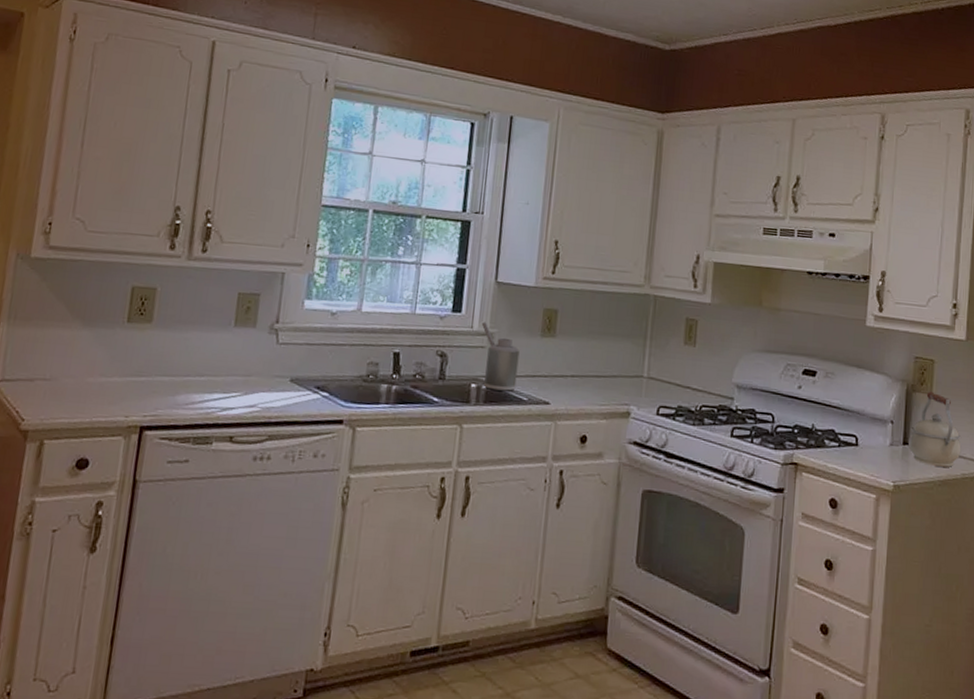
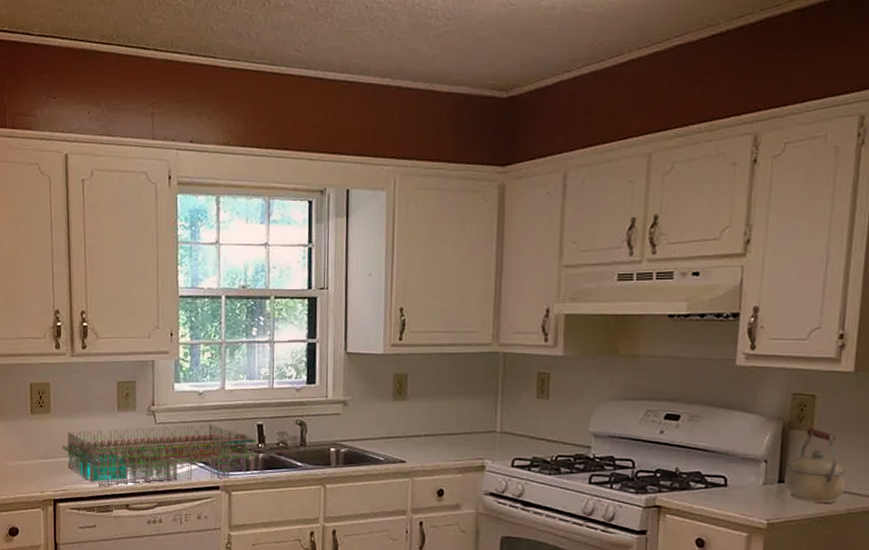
dish rack: none [160,346,391,415] -> present [62,424,258,488]
soap dispenser: present [481,322,520,392] -> none [335,391,373,454]

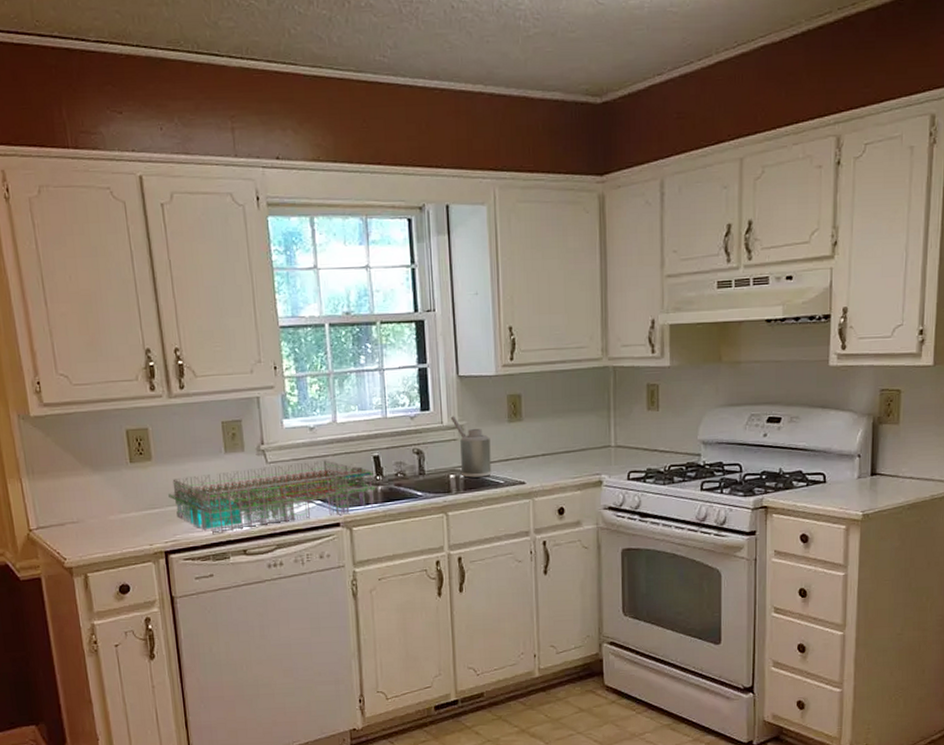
soap dispenser: none [335,391,373,454] -> present [450,416,492,479]
kettle: present [785,428,847,503] -> none [876,421,930,492]

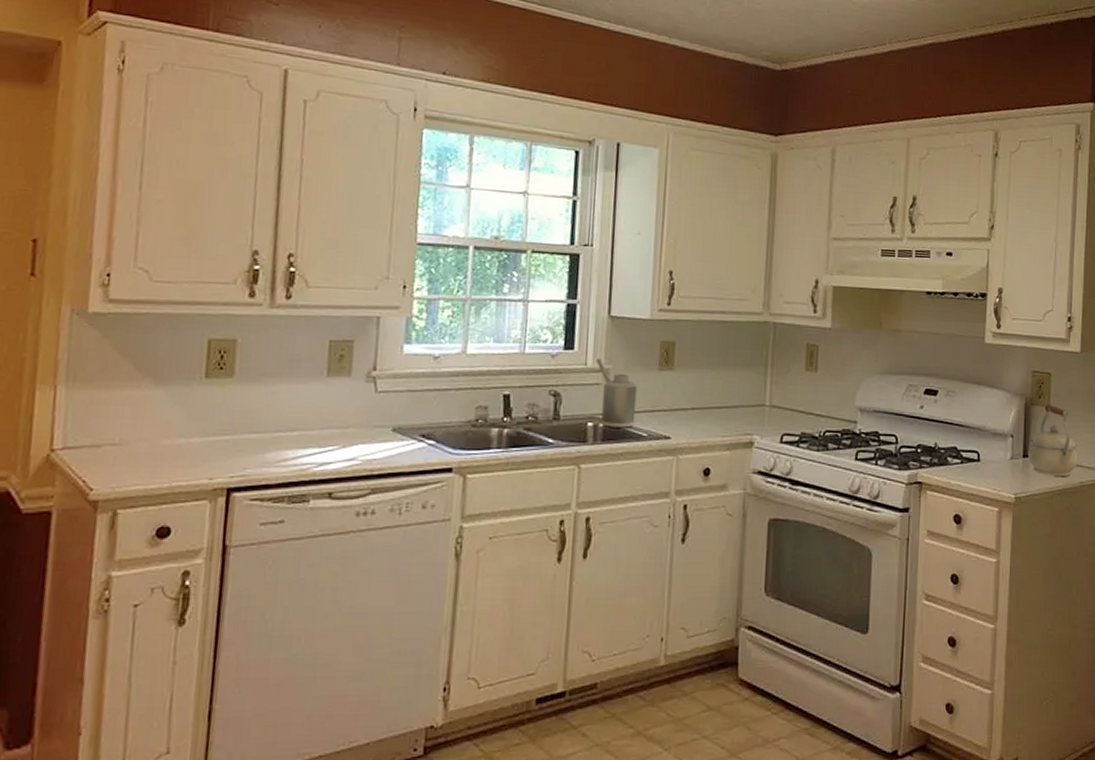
dish rack: present [168,460,377,535] -> none [246,394,502,472]
kettle: none [876,421,930,492] -> present [1028,404,1079,476]

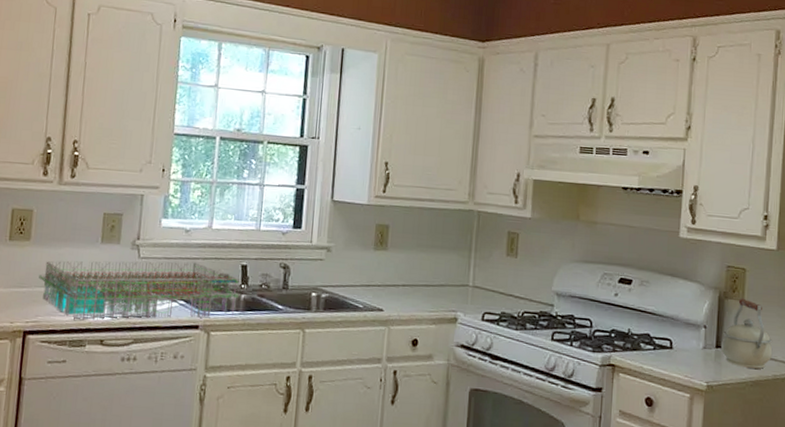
dish rack: none [246,394,502,472] -> present [39,260,240,322]
soap dispenser: present [595,358,637,429] -> none [319,237,355,300]

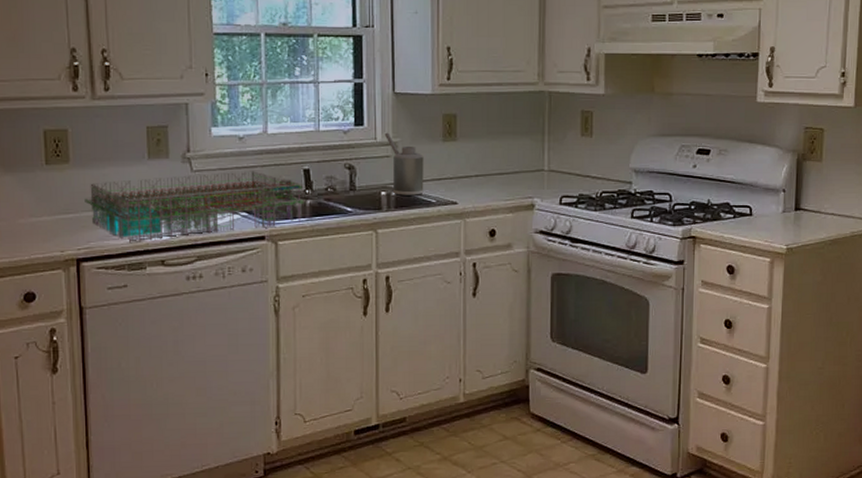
soap dispenser: none [319,237,355,300] -> present [384,132,424,197]
kettle: present [721,298,773,369] -> none [800,159,851,227]

